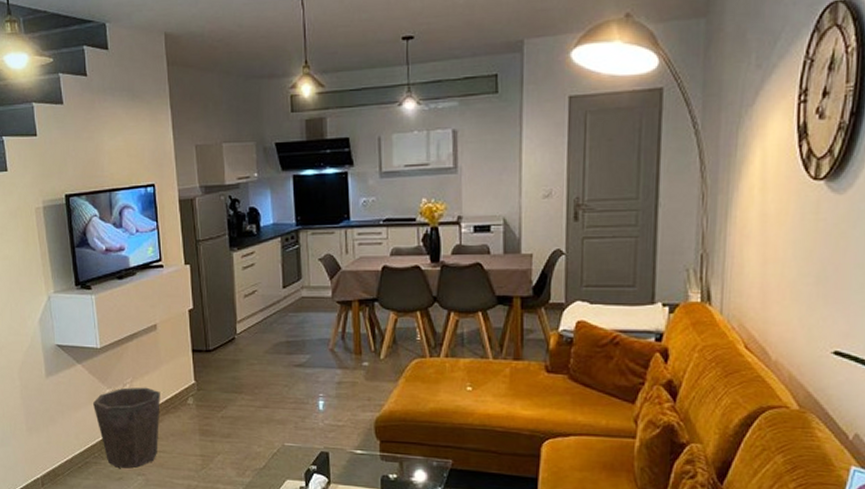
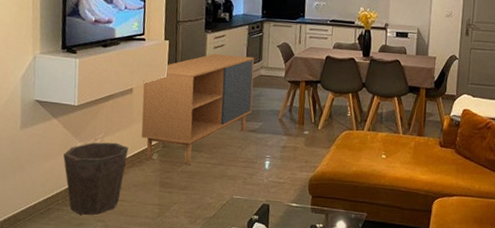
storage cabinet: none [167,275,296,409] -> present [141,53,255,165]

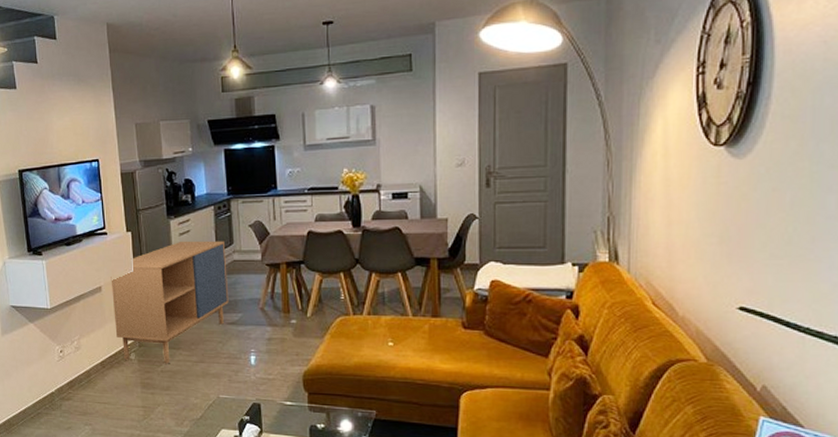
waste bin: present [62,142,129,215] -> none [43,344,105,419]

